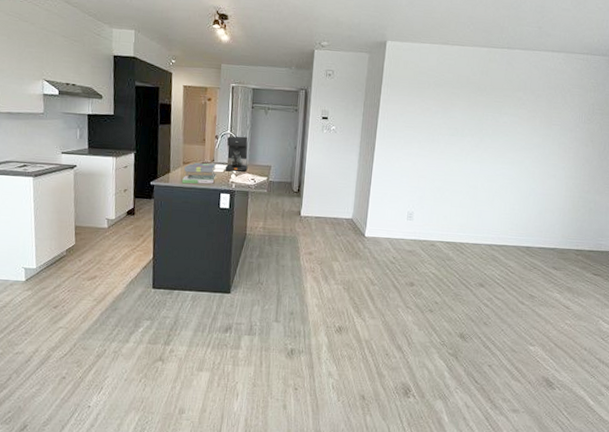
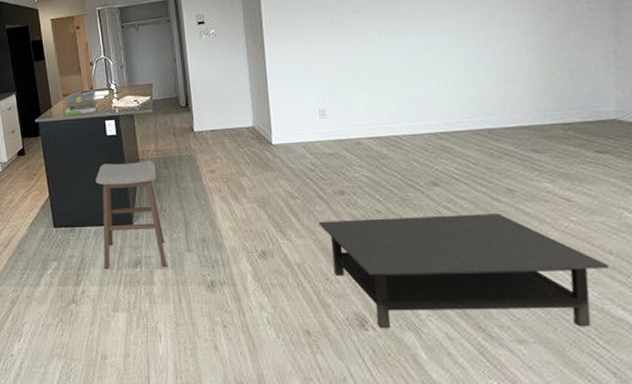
bar stool: none [196,234,261,334] -> present [96,160,167,268]
coffee maker: present [225,136,248,172] -> none [102,58,129,97]
coffee table: none [389,306,583,402] -> present [318,213,610,328]

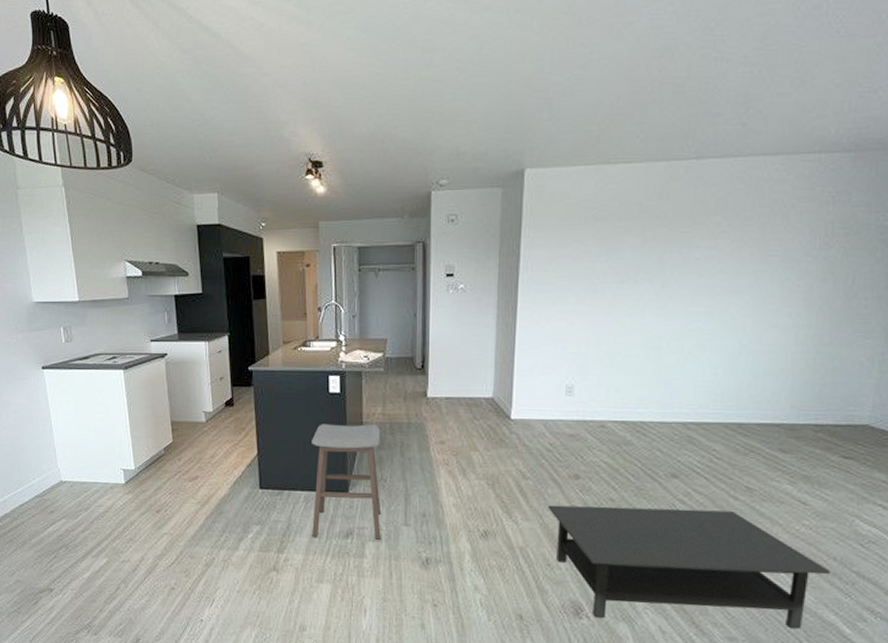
books: present [65,91,98,116] -> none [284,340,322,367]

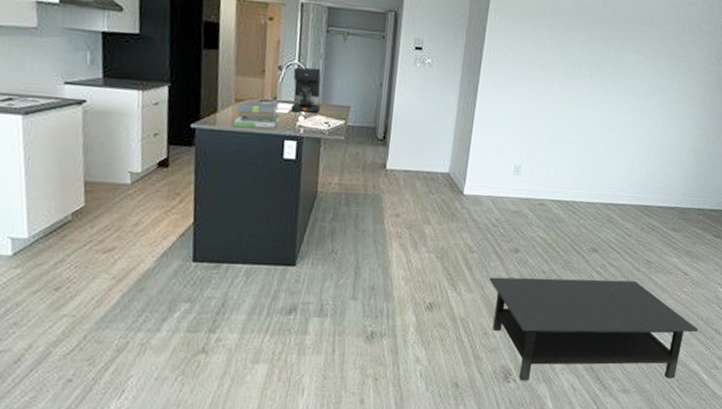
books: none [284,340,322,367] -> present [234,100,279,128]
bar stool: present [312,424,382,540] -> none [250,192,336,315]
coffee maker: none [332,306,359,349] -> present [290,67,321,113]

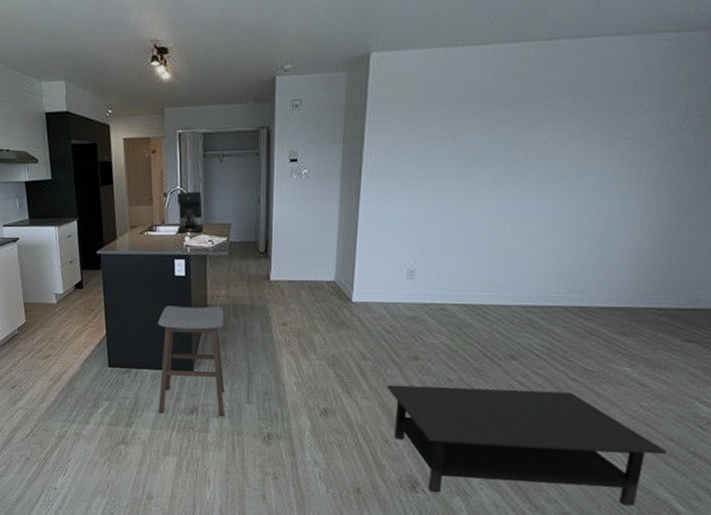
books: present [234,100,279,128] -> none [131,225,168,251]
bar stool: none [250,192,336,315] -> present [158,306,225,416]

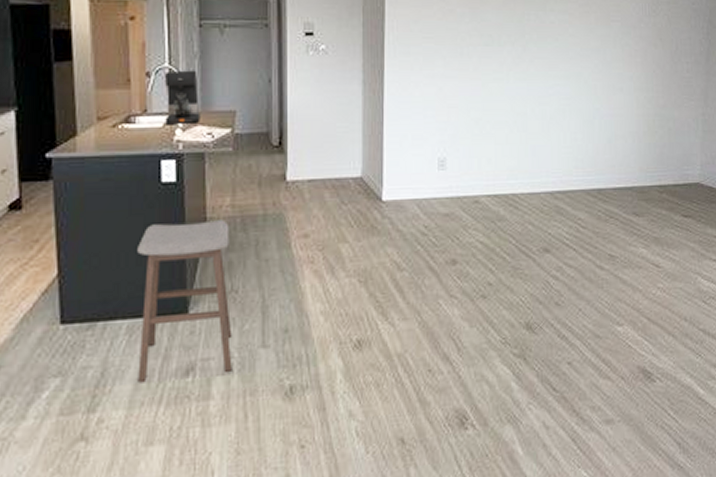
coffee table: present [387,384,668,506] -> none [426,282,684,424]

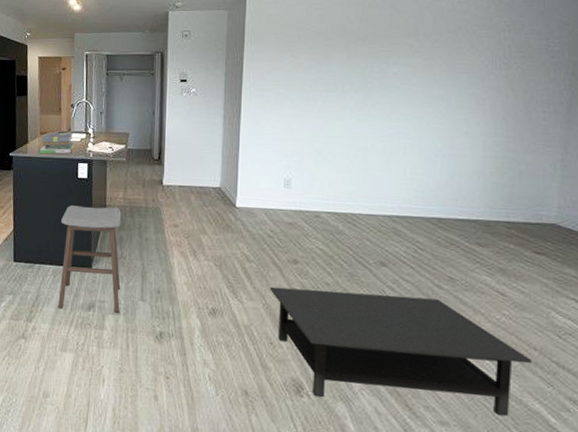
books: none [98,115,152,151] -> present [40,132,73,154]
coffee maker: present [165,70,200,125] -> none [82,103,105,141]
coffee table: none [426,282,684,424] -> present [270,286,533,416]

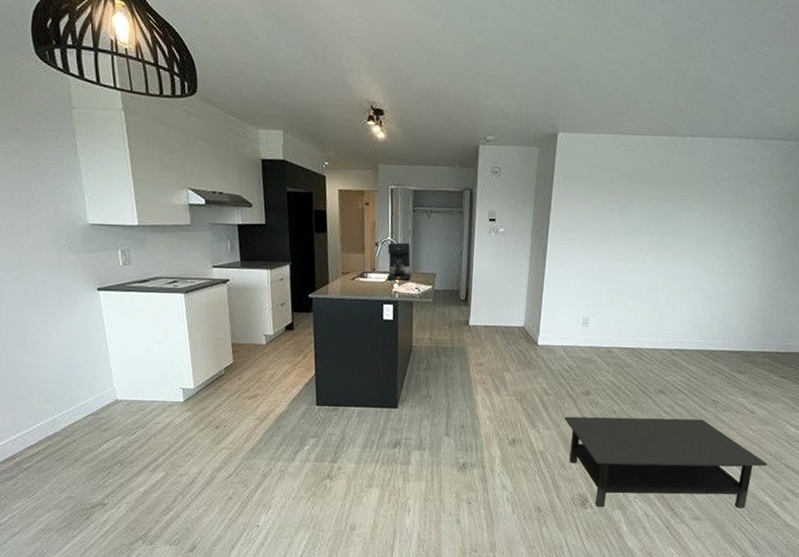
books: present [40,132,73,154] -> none [342,272,378,296]
bar stool: present [58,205,122,313] -> none [363,347,428,448]
coffee maker: none [82,103,105,141] -> present [387,242,411,281]

